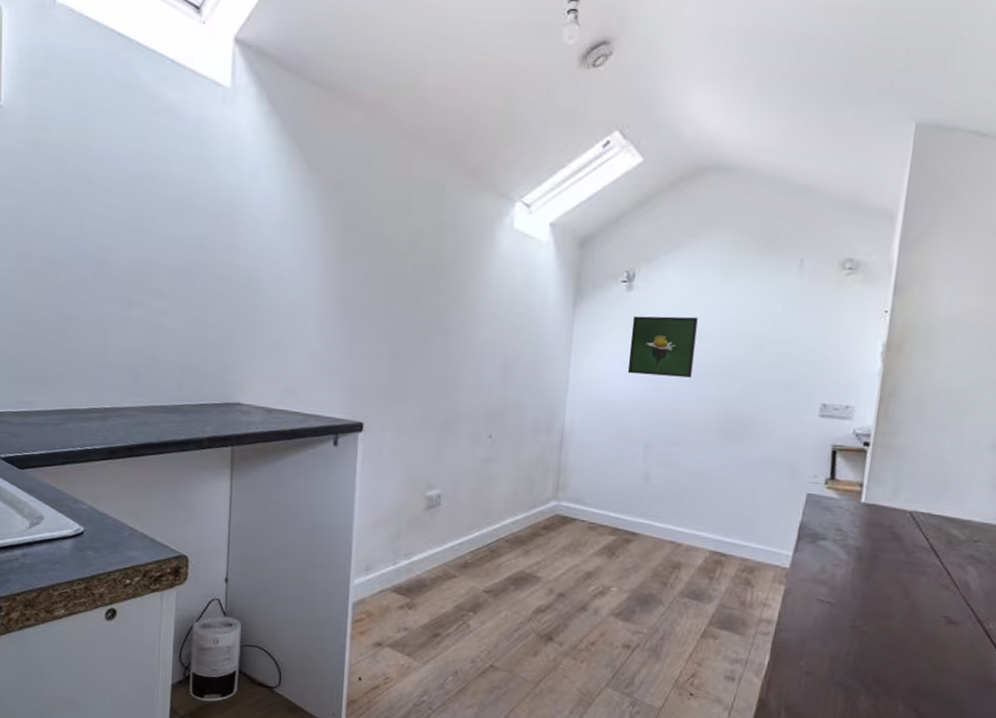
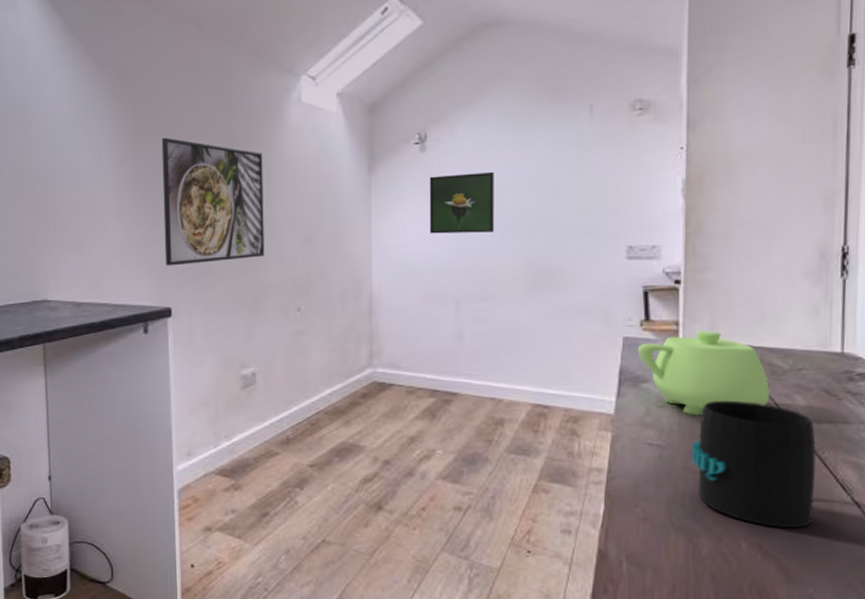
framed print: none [361,251,470,381] -> present [161,137,265,266]
teapot: none [819,494,944,578] -> present [637,330,769,416]
mug: none [859,564,983,695] -> present [690,400,816,529]

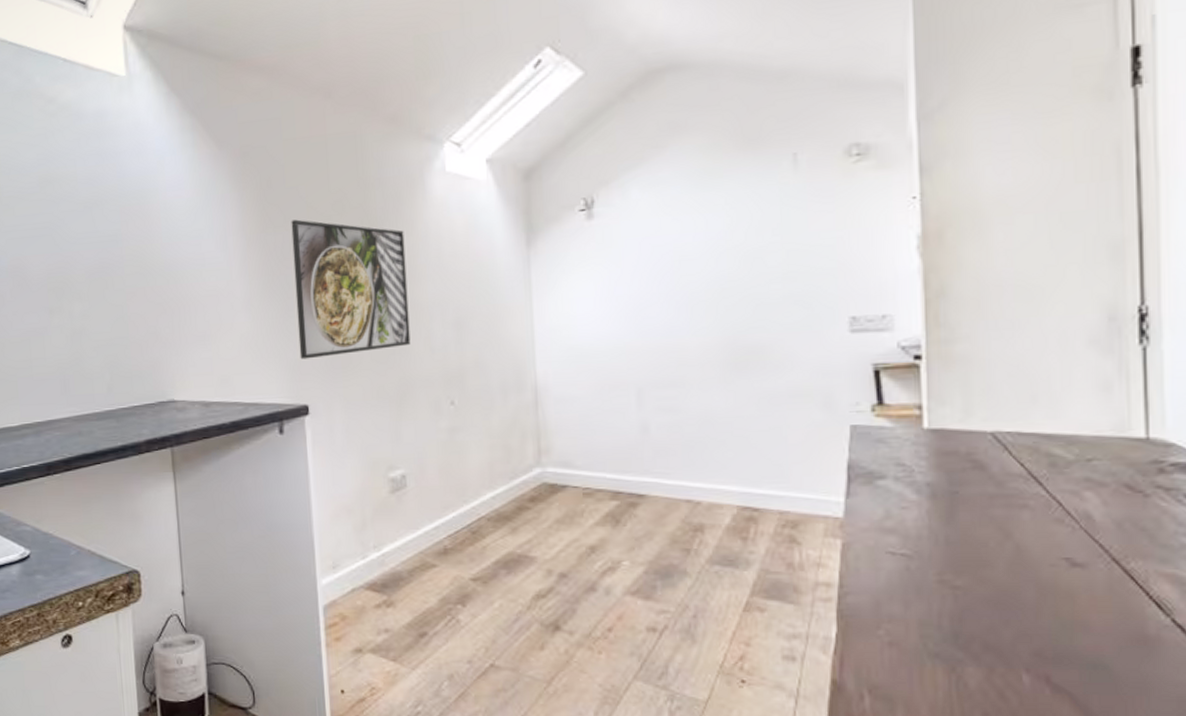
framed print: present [429,171,494,234] -> none [599,237,681,312]
teapot: present [637,330,769,416] -> none [869,414,1049,519]
mug: present [690,400,816,529] -> none [946,499,1120,658]

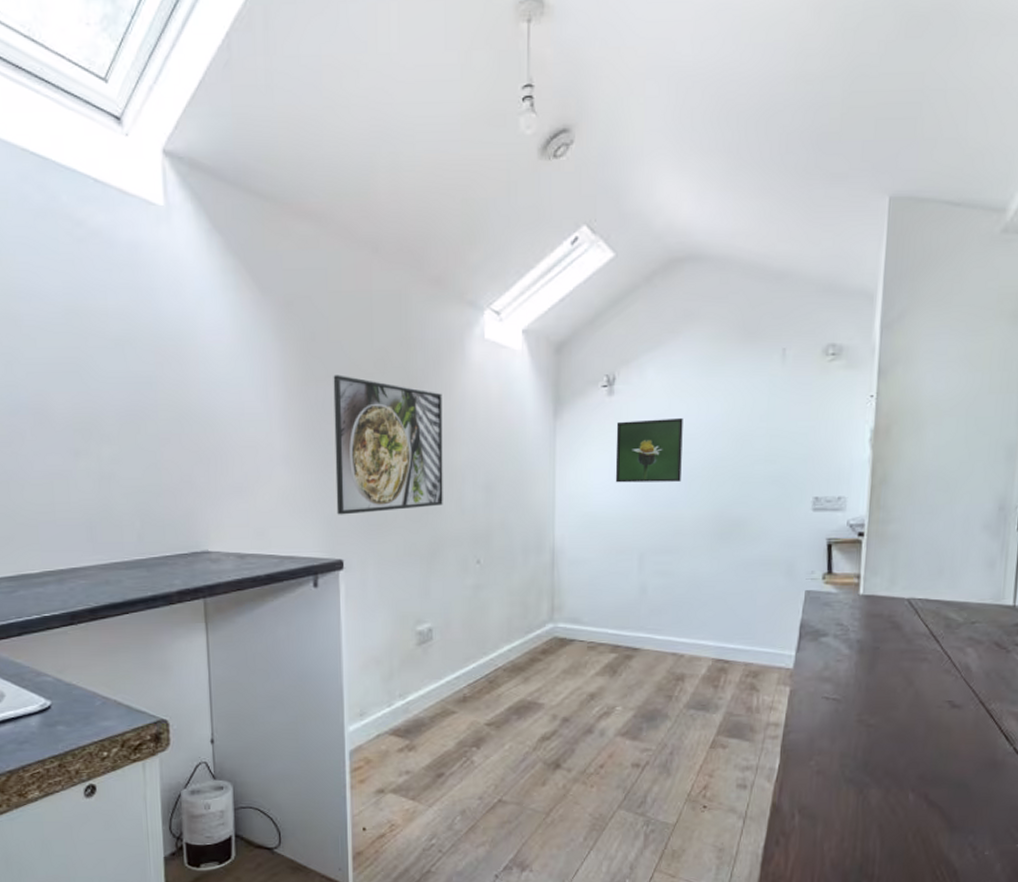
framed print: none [599,237,681,312] -> present [615,417,683,483]

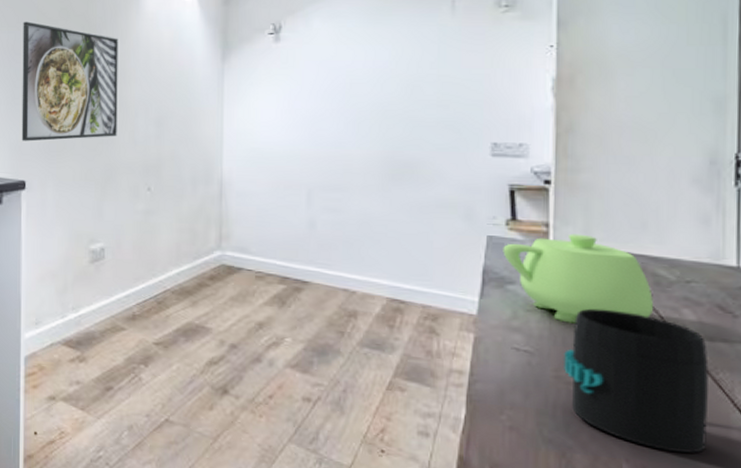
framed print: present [615,417,683,483] -> none [282,63,350,123]
teapot: none [818,583,944,669] -> present [503,233,653,323]
mug: none [865,654,984,779] -> present [562,308,709,454]

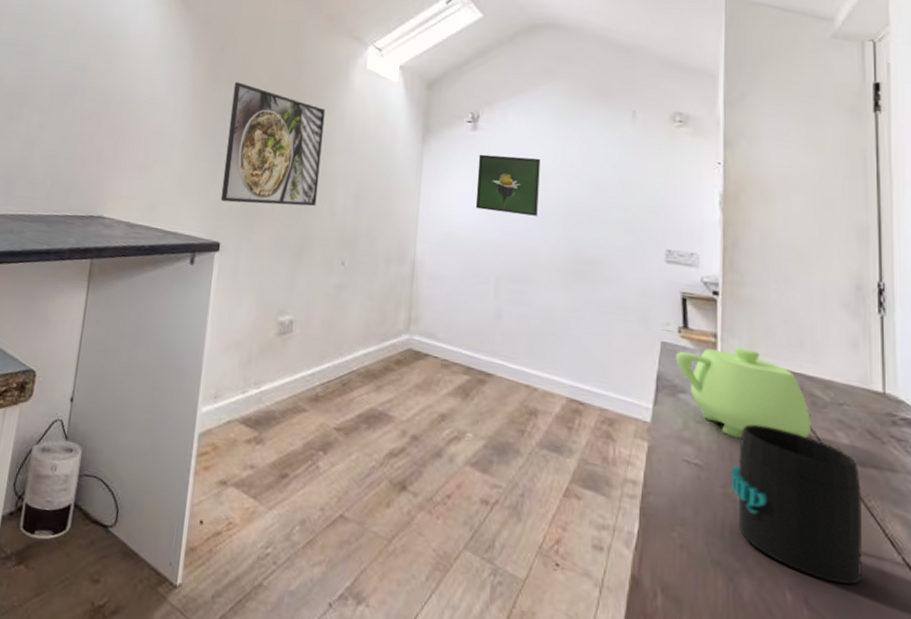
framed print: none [282,63,350,123] -> present [475,154,540,216]

